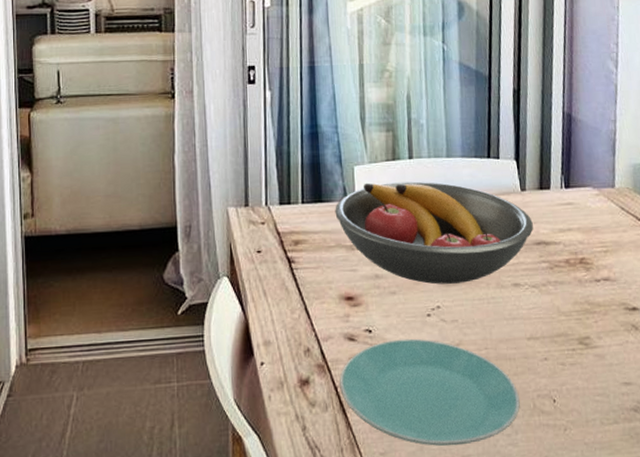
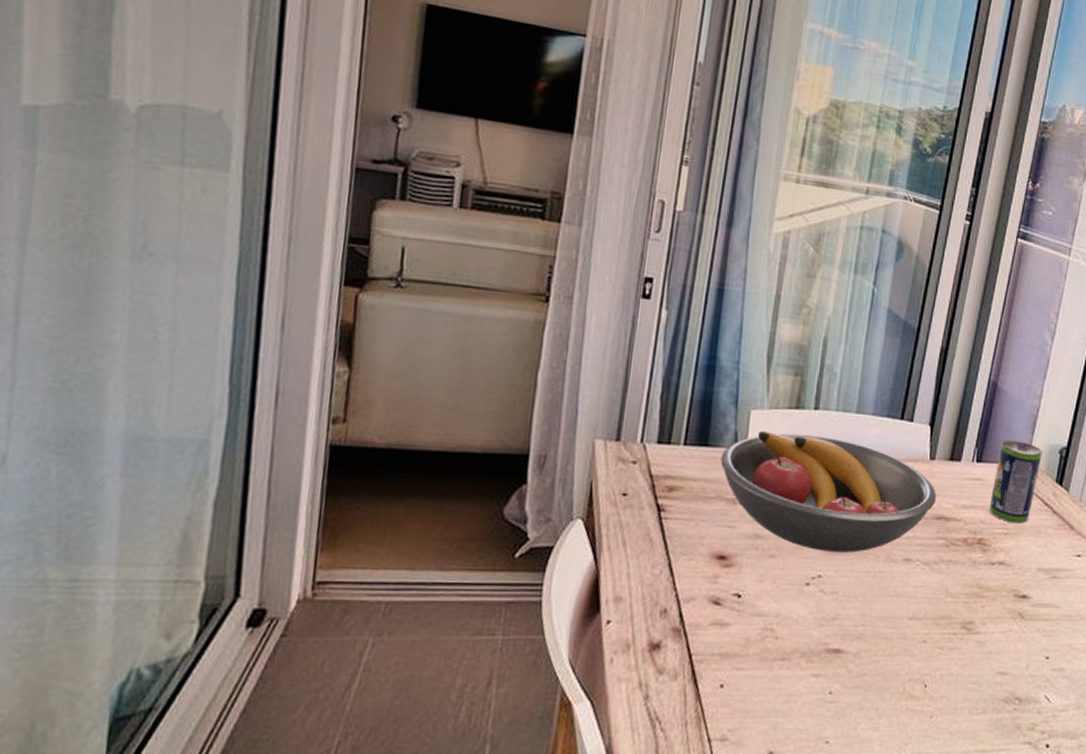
plate: present [339,338,520,446] -> none [695,607,890,727]
beverage can: none [584,164,627,241] -> present [989,440,1043,524]

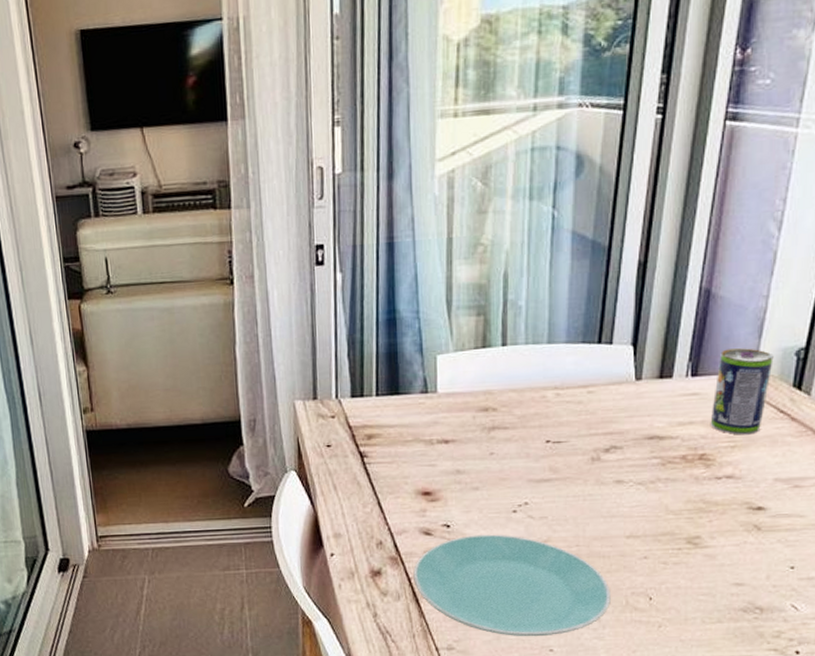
plate: none [695,607,890,727] -> present [413,534,611,637]
fruit bowl: present [720,430,937,553] -> none [413,371,646,480]

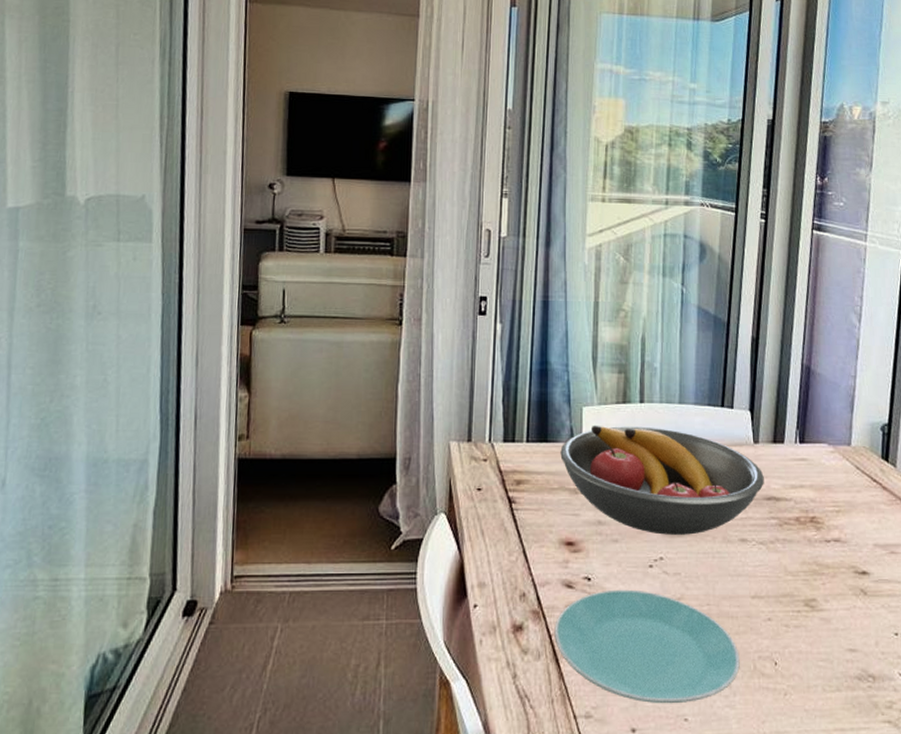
fruit bowl: none [413,371,646,480] -> present [560,425,764,535]
beverage can: present [710,348,774,435] -> none [817,420,864,501]

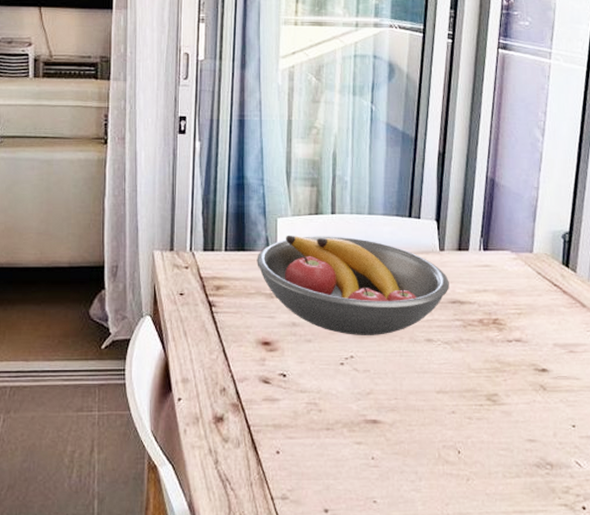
plate: present [554,589,740,704] -> none [253,385,425,488]

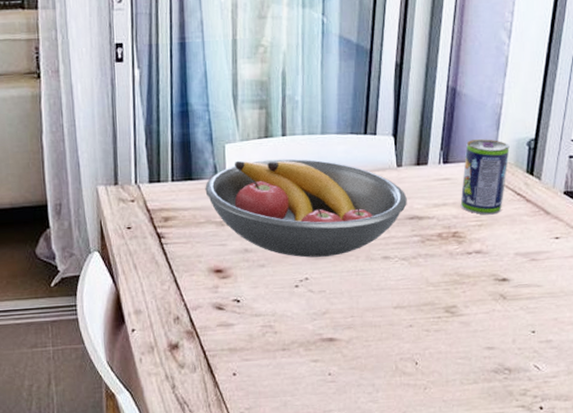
beverage can: none [500,229,546,304] -> present [460,139,510,215]

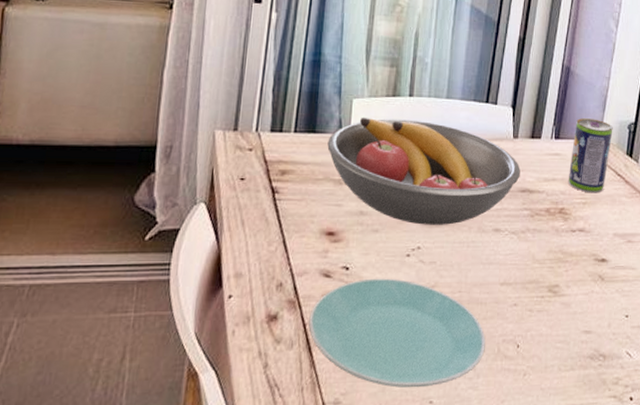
plate: none [208,307,382,403] -> present [309,278,486,388]

